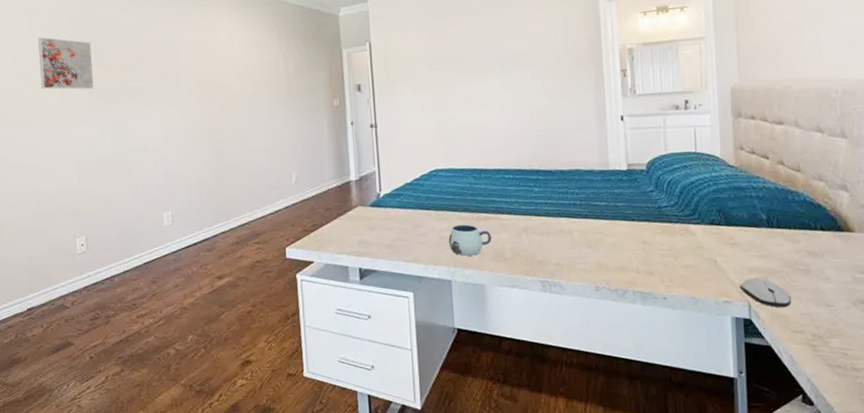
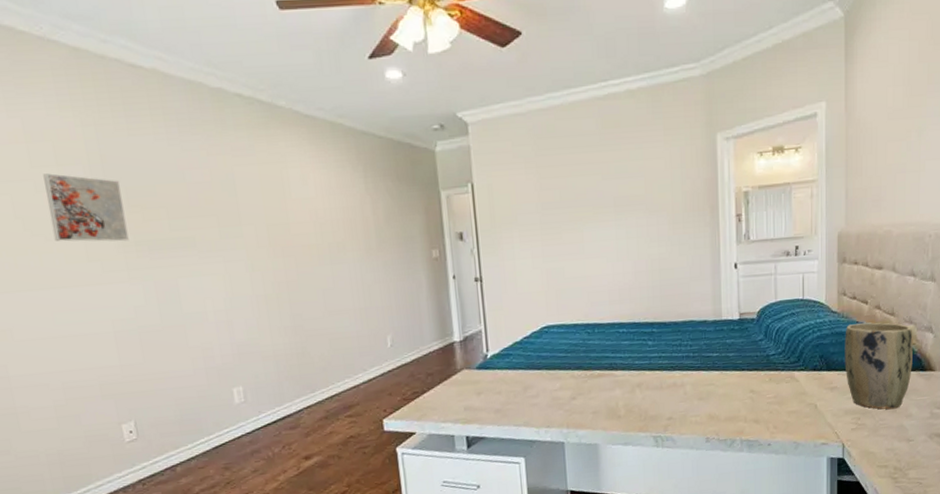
mug: present [448,224,492,256] -> none [560,383,605,416]
computer mouse: present [739,277,792,308] -> none [835,418,879,446]
plant pot: none [744,178,826,271] -> present [844,322,913,410]

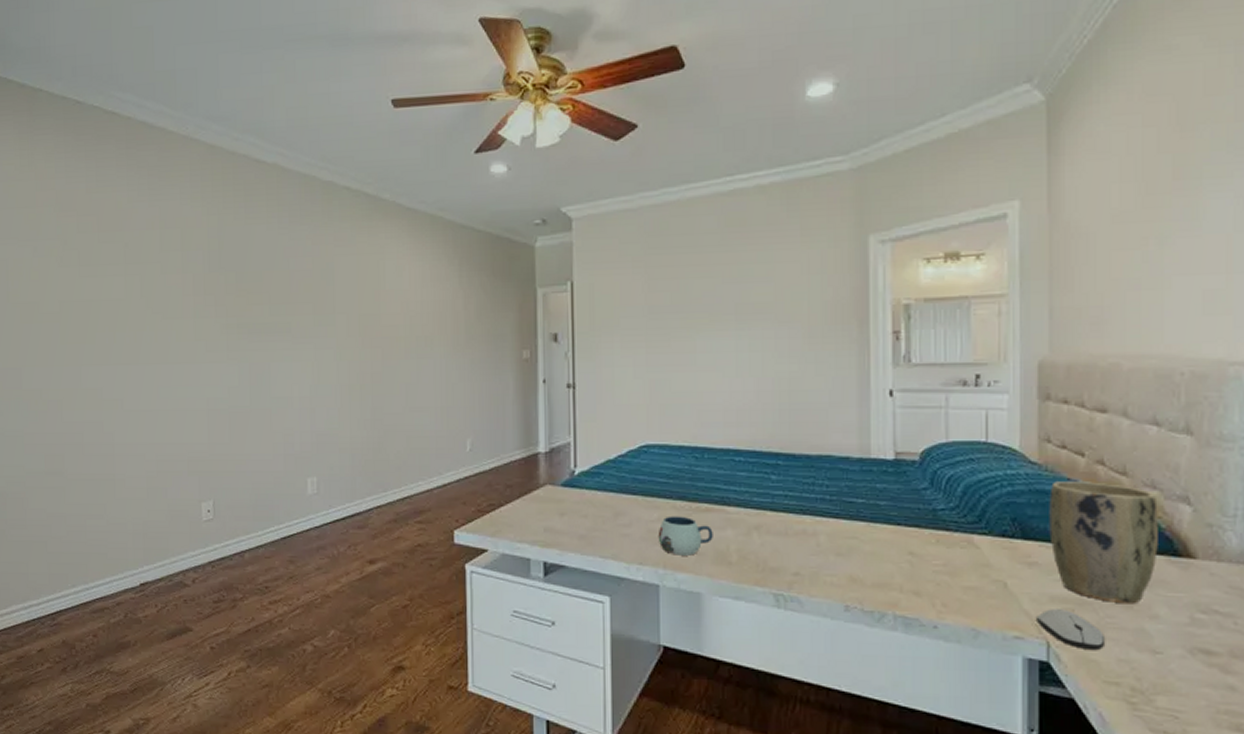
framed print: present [43,173,129,242] -> none [169,257,233,324]
mug: none [560,383,605,416] -> present [658,516,713,556]
computer mouse: none [835,418,879,446] -> present [1035,609,1106,651]

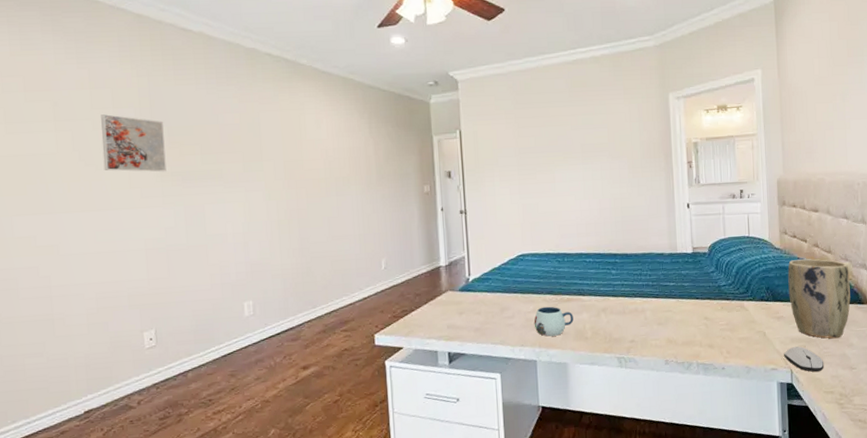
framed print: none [169,257,233,324] -> present [101,114,167,172]

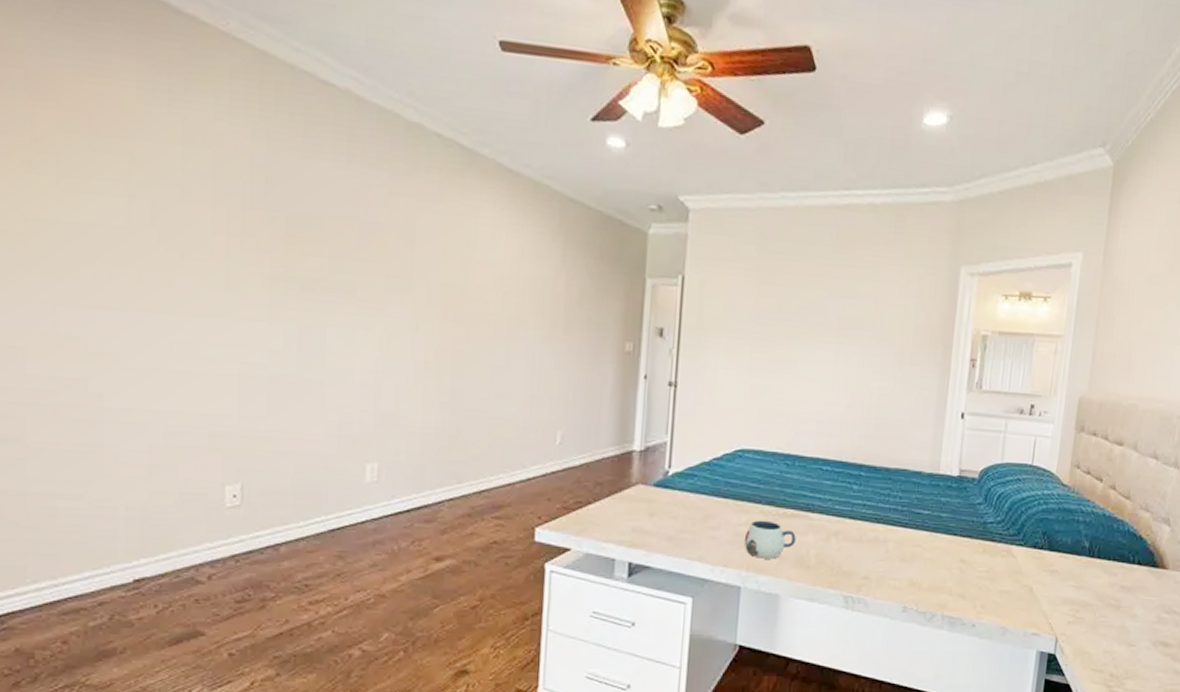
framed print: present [101,114,167,172] -> none [192,183,283,275]
computer mouse: present [783,346,824,372] -> none [1049,610,1098,645]
plant pot: present [787,259,851,339] -> none [1068,502,1148,606]

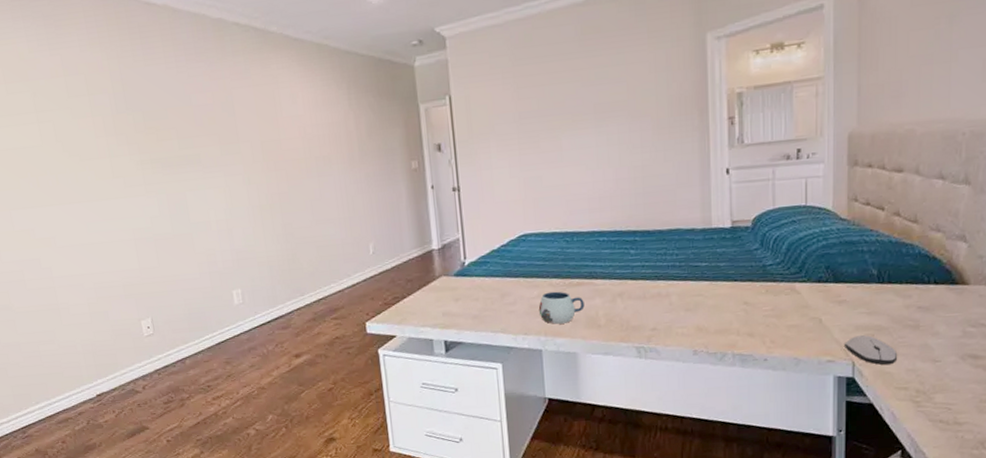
computer mouse: none [1049,610,1098,645] -> present [843,335,898,365]

